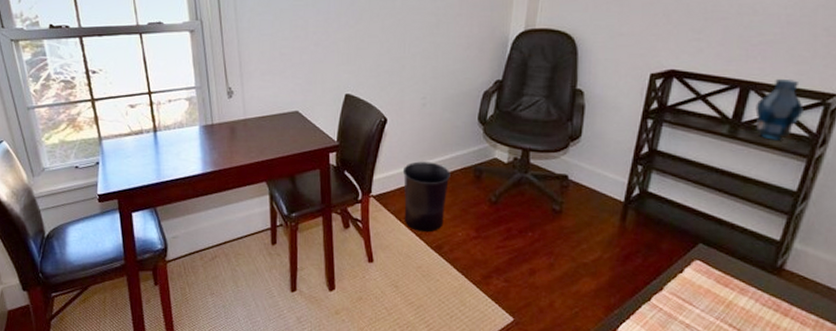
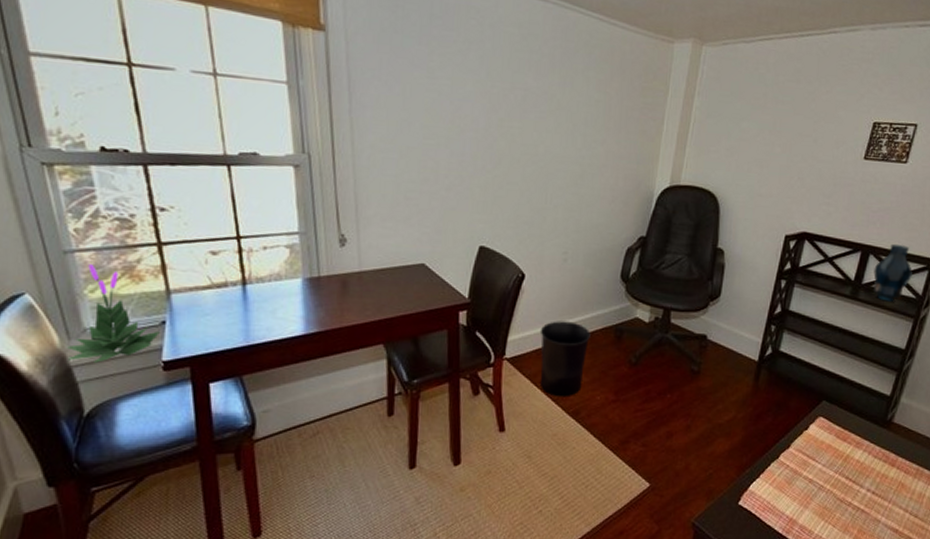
plant: none [31,117,95,195] -> present [66,264,160,363]

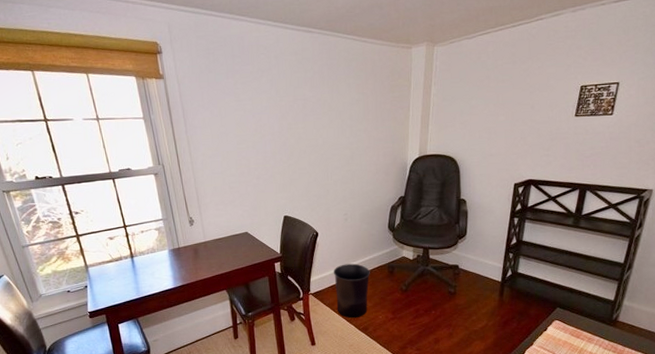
plant: present [66,264,160,363] -> none [31,253,85,316]
vase: present [872,243,912,302] -> none [591,180,625,227]

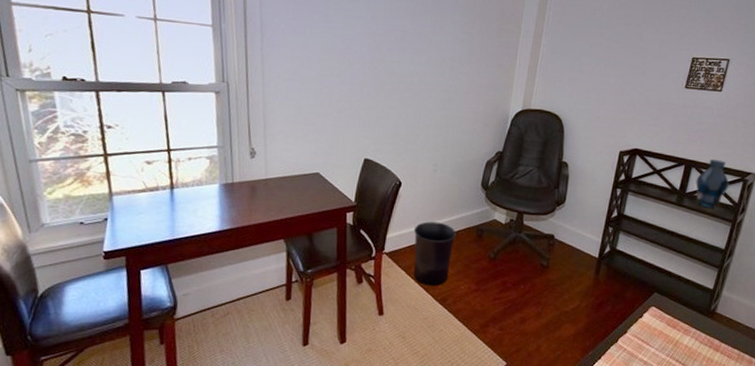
vase: none [591,180,625,227] -> present [695,159,729,208]

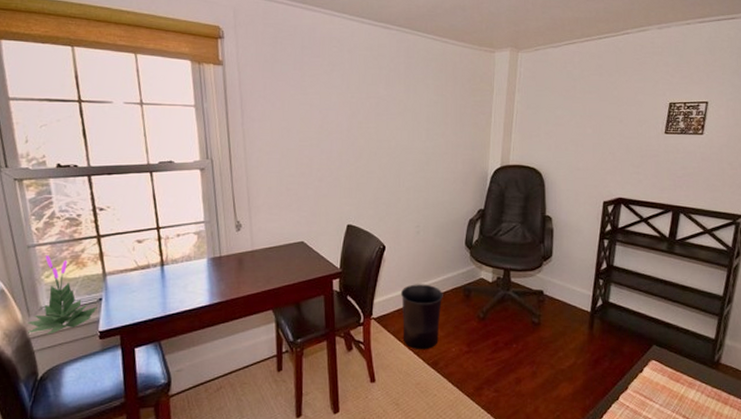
plant: none [26,171,103,252] -> present [26,255,98,334]
vase: present [695,159,729,208] -> none [685,203,721,254]

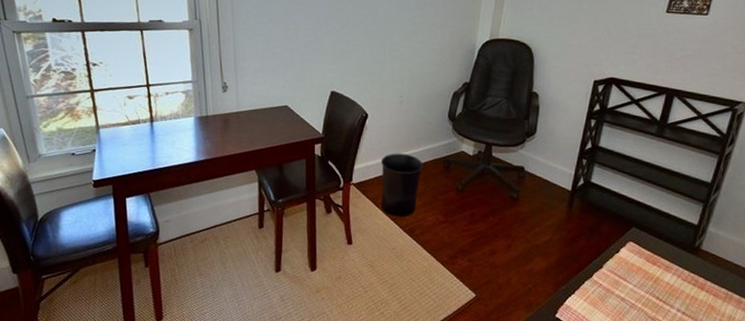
plant: present [26,255,98,334] -> none [26,106,91,181]

